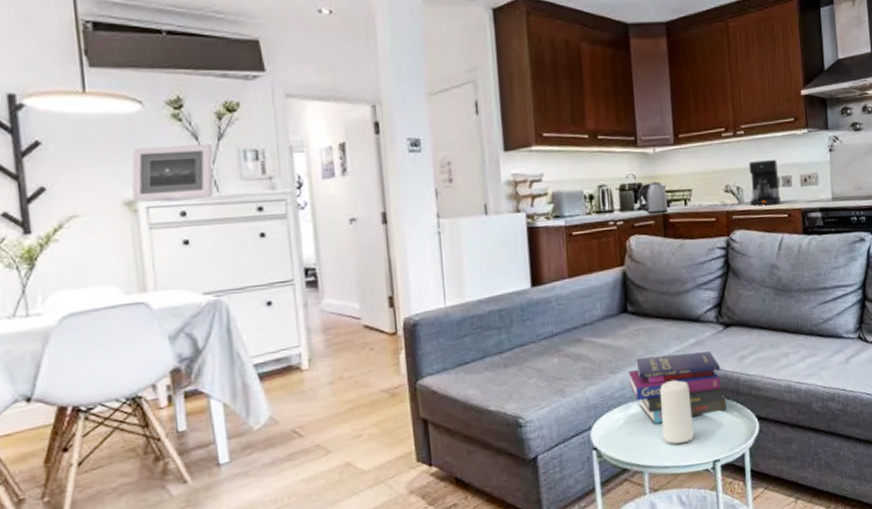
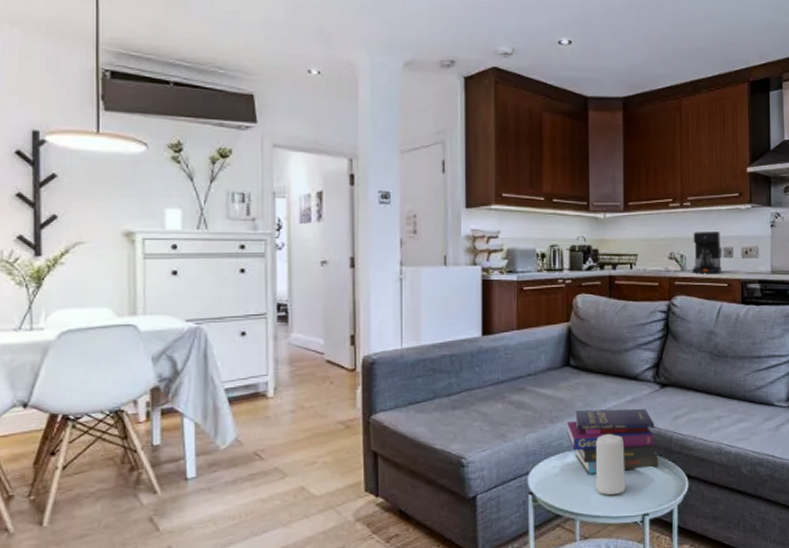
picture frame: present [131,143,214,203] -> none [130,184,205,234]
kettle: present [638,181,669,215] -> none [587,245,615,276]

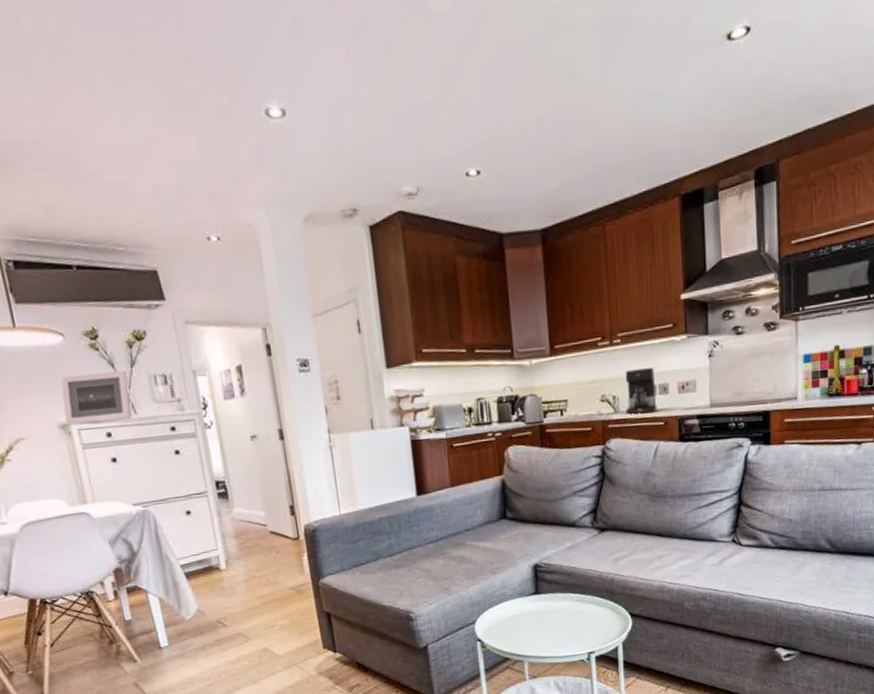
picture frame: none [130,184,205,234] -> present [60,370,133,426]
books: present [567,408,658,474] -> none [508,554,601,620]
kettle: none [587,245,615,276] -> present [515,393,545,426]
candle: present [595,433,626,496] -> none [538,580,571,637]

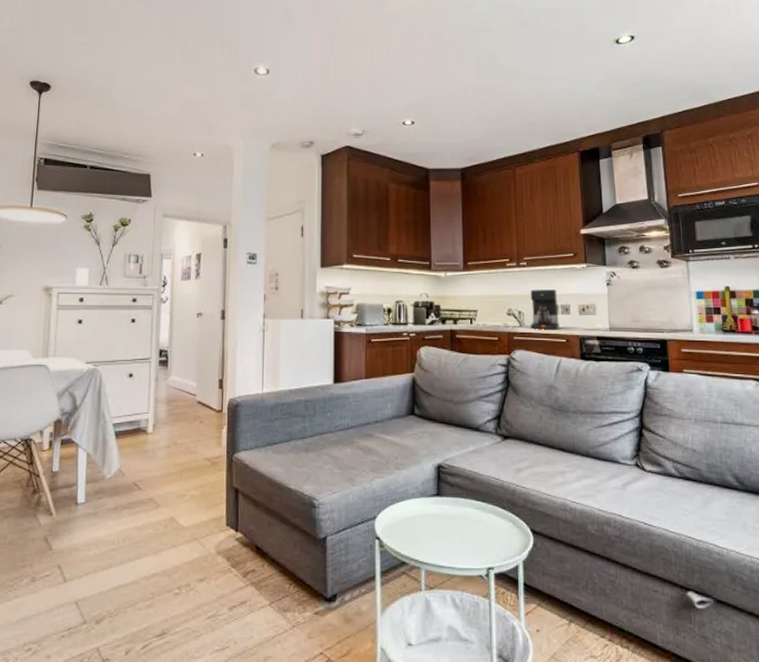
picture frame: present [60,370,133,426] -> none [49,248,109,289]
kettle: present [515,393,545,426] -> none [430,301,456,330]

